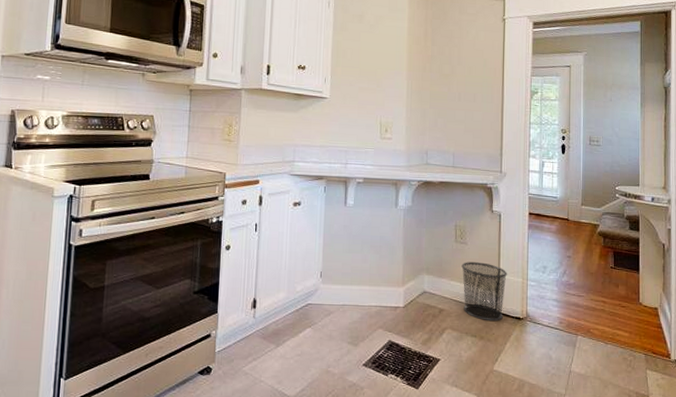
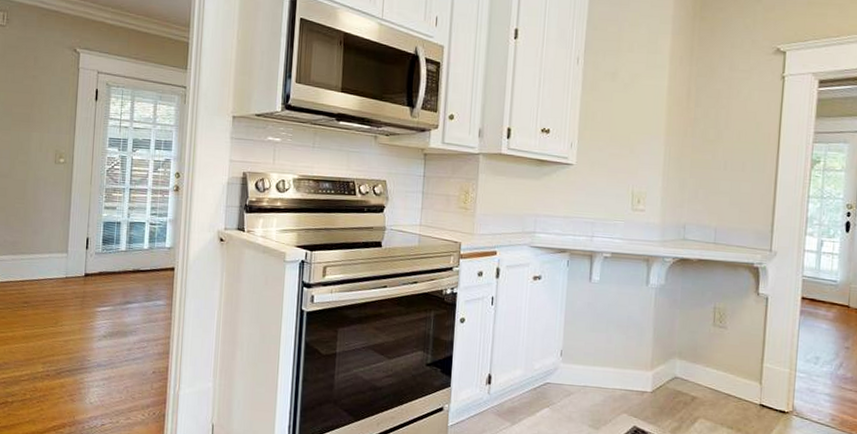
waste bin: present [461,262,507,321] -> none [719,348,772,413]

